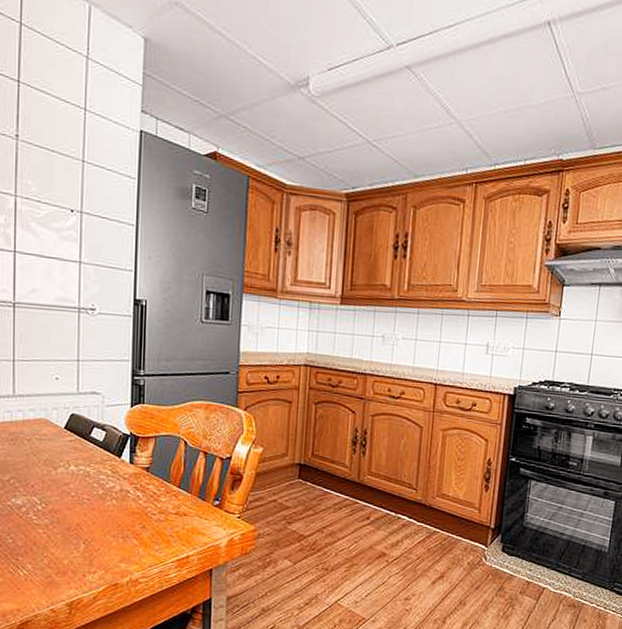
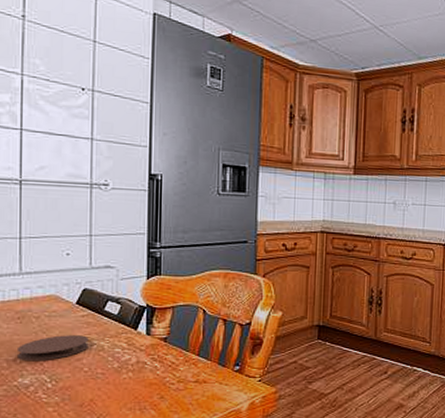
coaster: none [10,459,76,483] -> present [16,335,89,362]

